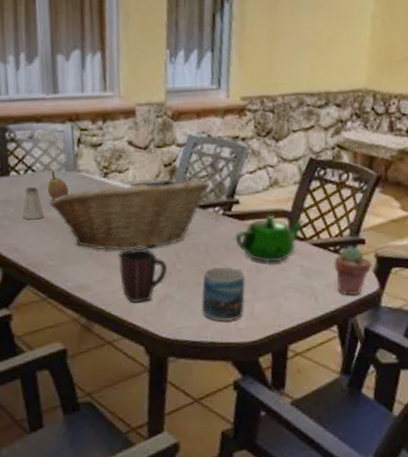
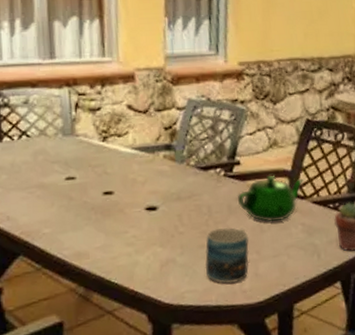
saltshaker: present [22,186,44,220] -> none [15,152,39,187]
fruit: present [47,171,69,200] -> none [43,136,66,165]
fruit basket: present [49,179,211,250] -> none [45,142,211,216]
mug: present [119,249,167,303] -> none [119,212,169,269]

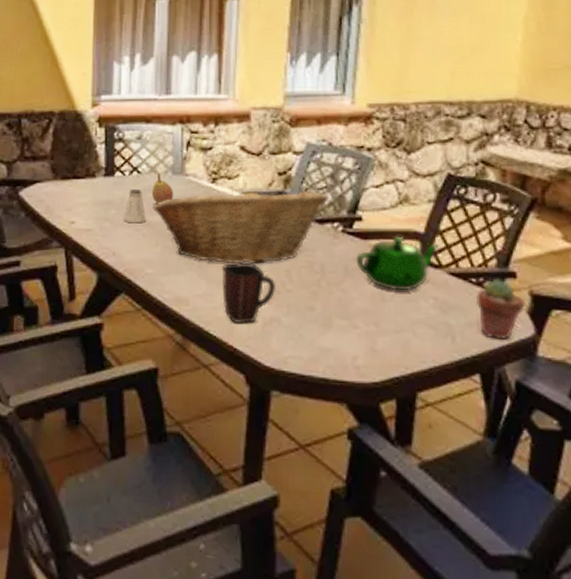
saltshaker: none [15,152,39,187] -> present [124,188,146,223]
fruit: none [43,136,66,165] -> present [151,174,173,204]
fruit basket: none [45,142,211,216] -> present [152,186,330,264]
mug: none [119,212,169,269] -> present [222,263,275,323]
mug: present [205,227,249,284] -> none [313,290,367,355]

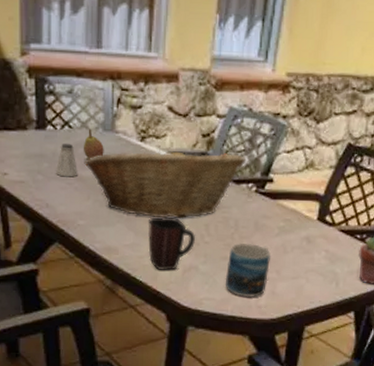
mug: none [313,290,367,355] -> present [225,242,271,297]
teapot: present [356,236,440,291] -> none [265,197,336,245]

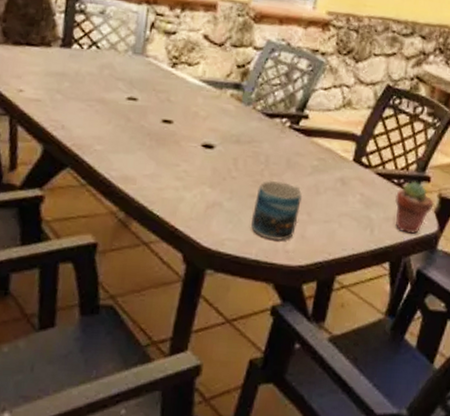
saltshaker: present [56,143,78,177] -> none [77,63,101,99]
fruit: present [83,129,104,159] -> none [109,51,132,82]
fruit basket: present [84,145,247,218] -> none [108,73,282,150]
mug: present [148,217,195,270] -> none [169,146,222,205]

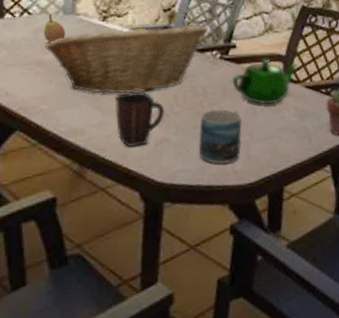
fruit basket: none [108,73,282,150] -> present [45,23,209,94]
fruit: none [109,51,132,82] -> present [43,14,65,43]
mug: none [169,146,222,205] -> present [115,92,164,147]
teapot: none [298,136,373,187] -> present [232,59,298,105]

